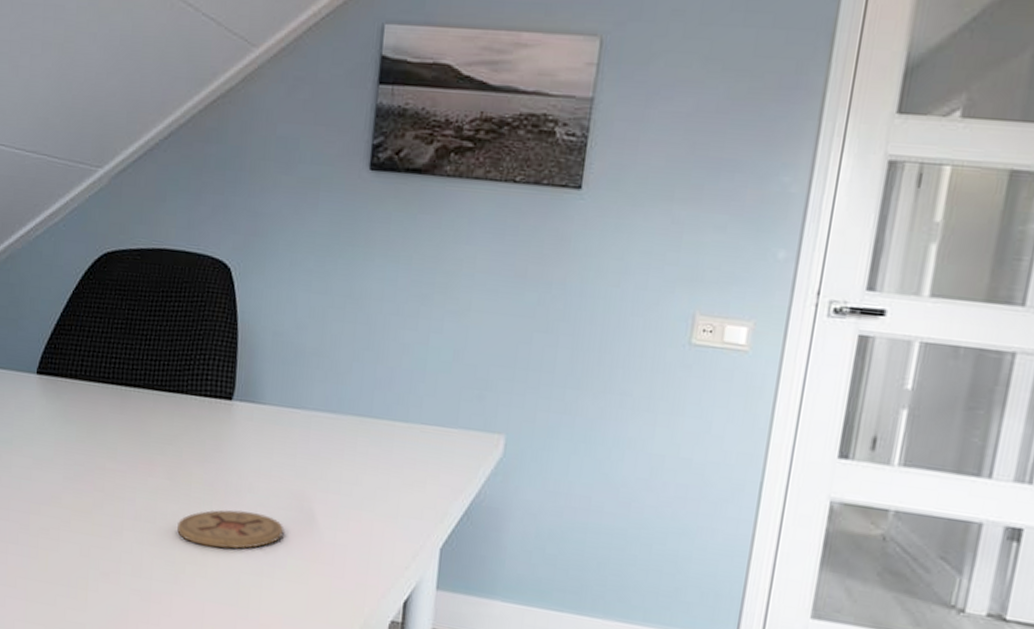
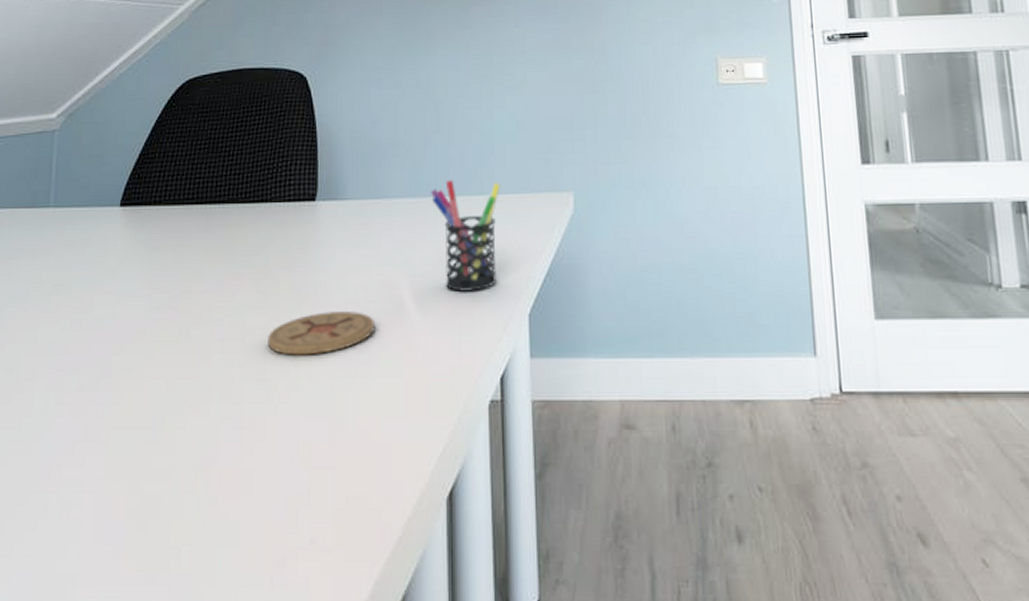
pen holder: none [352,400,428,517] -> present [431,179,501,293]

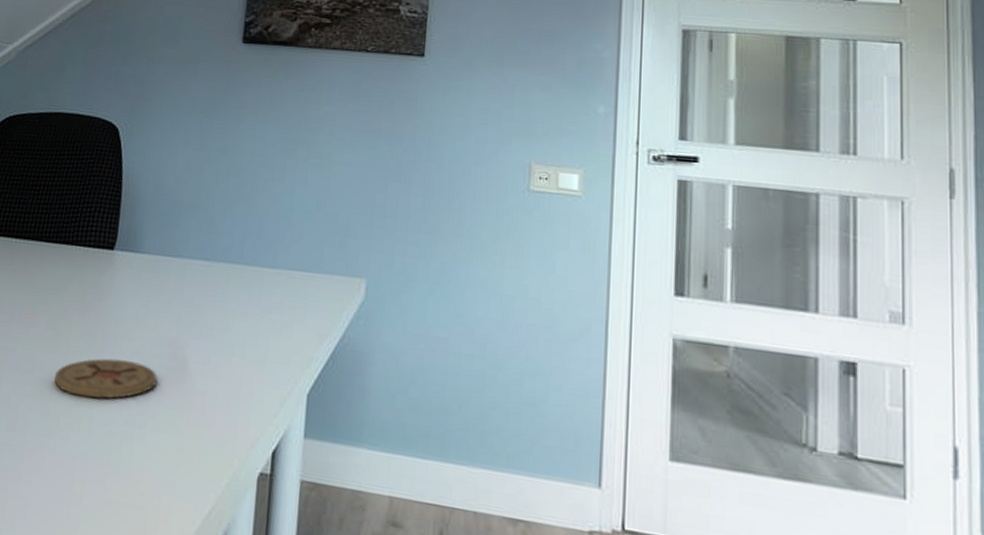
pen holder: present [431,179,501,293] -> none [224,248,294,363]

